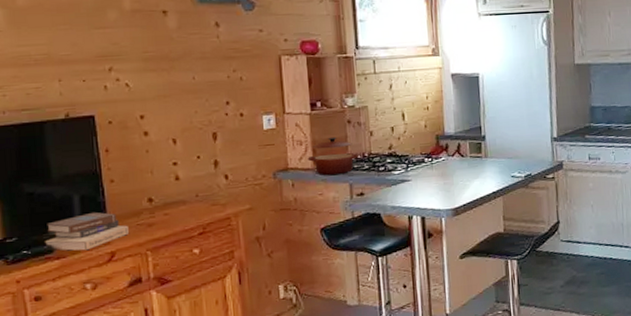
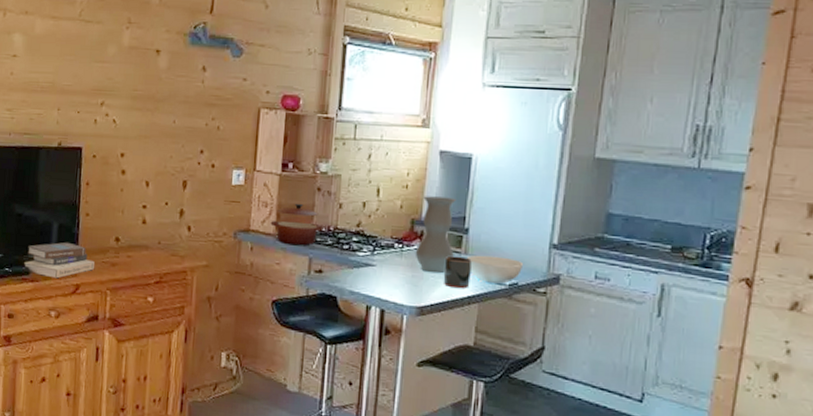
vase: none [443,112,476,178] -> present [415,196,456,274]
mug: none [469,160,493,187] -> present [443,255,472,288]
bowl: none [488,154,534,179] -> present [467,254,524,285]

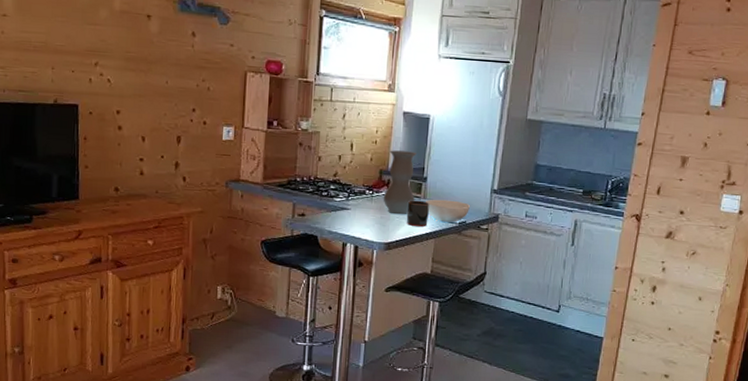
books: present [23,242,95,279] -> none [25,192,95,226]
saucepan: present [270,203,325,247] -> none [258,156,306,194]

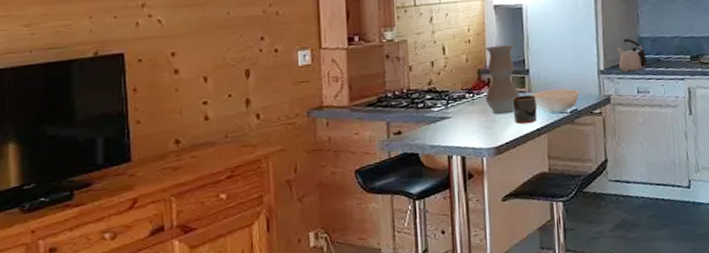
kettle: none [511,163,540,196] -> present [617,38,647,72]

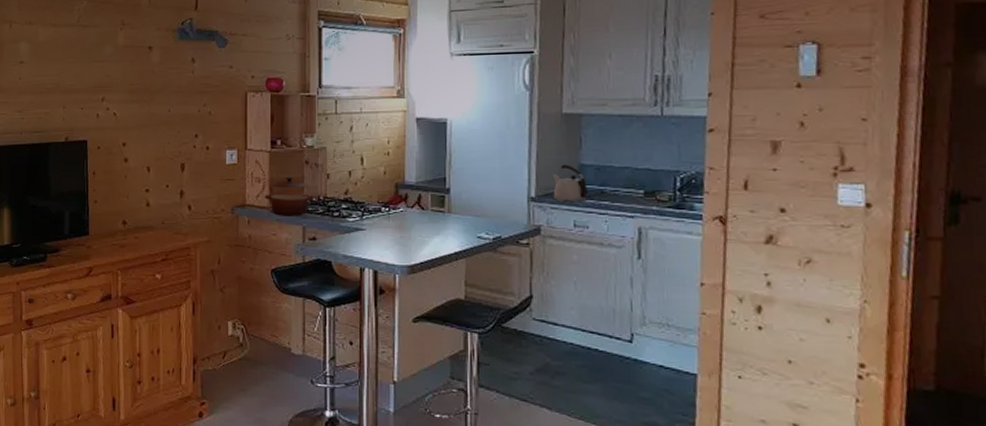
saucepan: none [343,72,398,114] -> present [264,176,315,216]
vase: present [485,45,520,115] -> none [401,161,438,233]
mug: present [512,94,537,124] -> none [429,215,456,245]
bowl: present [531,88,580,115] -> none [451,212,505,240]

